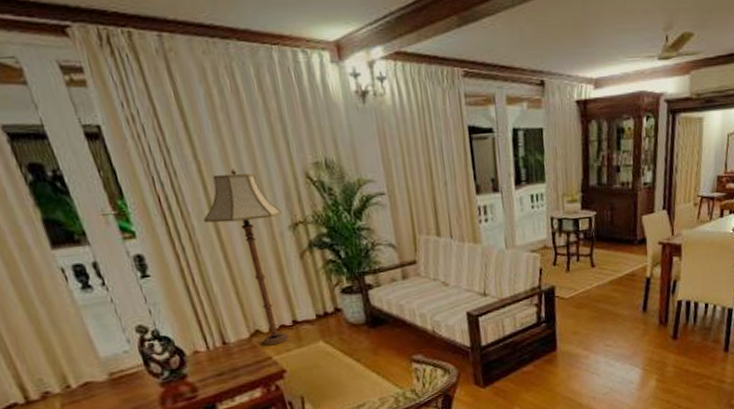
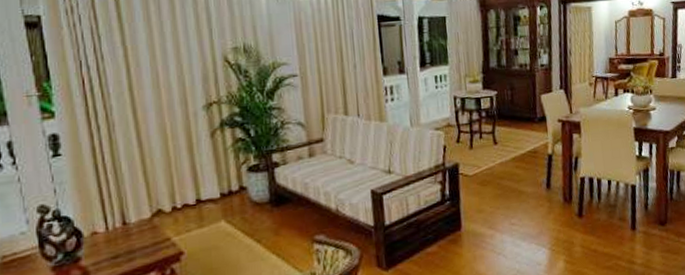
floor lamp: present [203,169,289,345] -> none [122,53,198,226]

